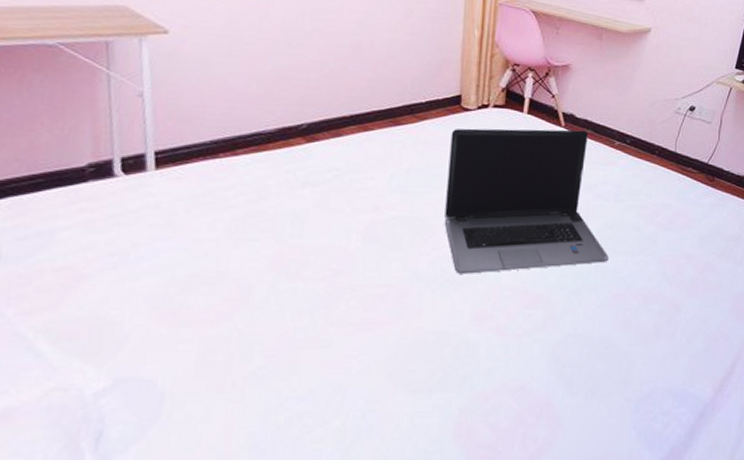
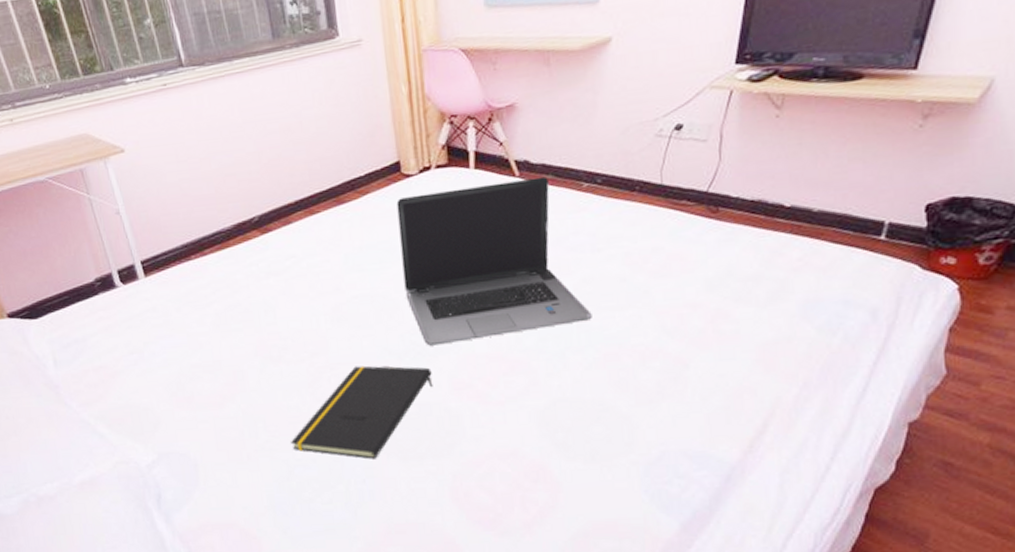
notepad: none [289,289,457,391] -> present [291,365,433,459]

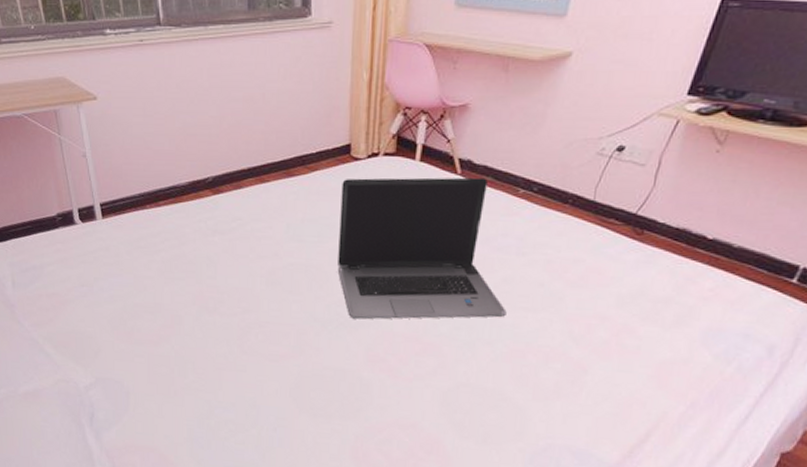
notepad: present [291,365,433,459] -> none [215,327,351,412]

